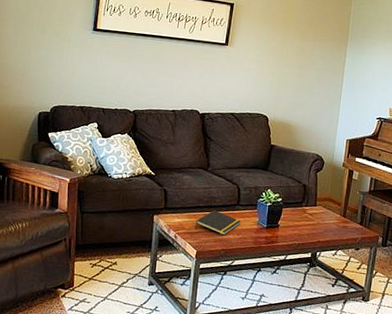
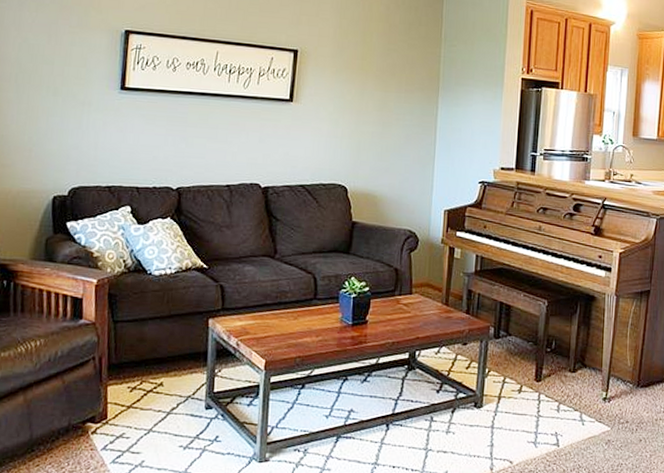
notepad: present [195,210,242,235] -> none [262,307,320,338]

